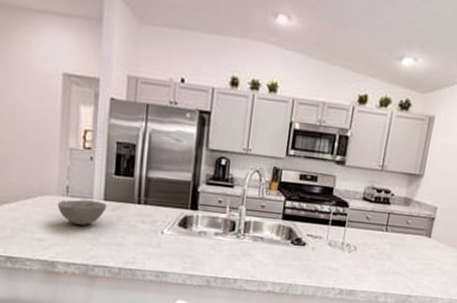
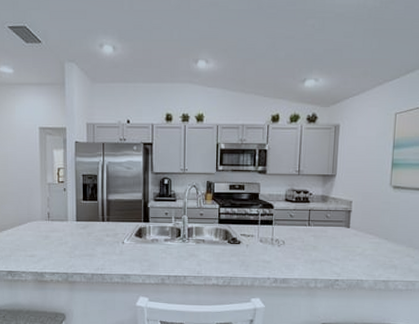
bowl: present [57,199,107,225] -> none [42,222,79,242]

